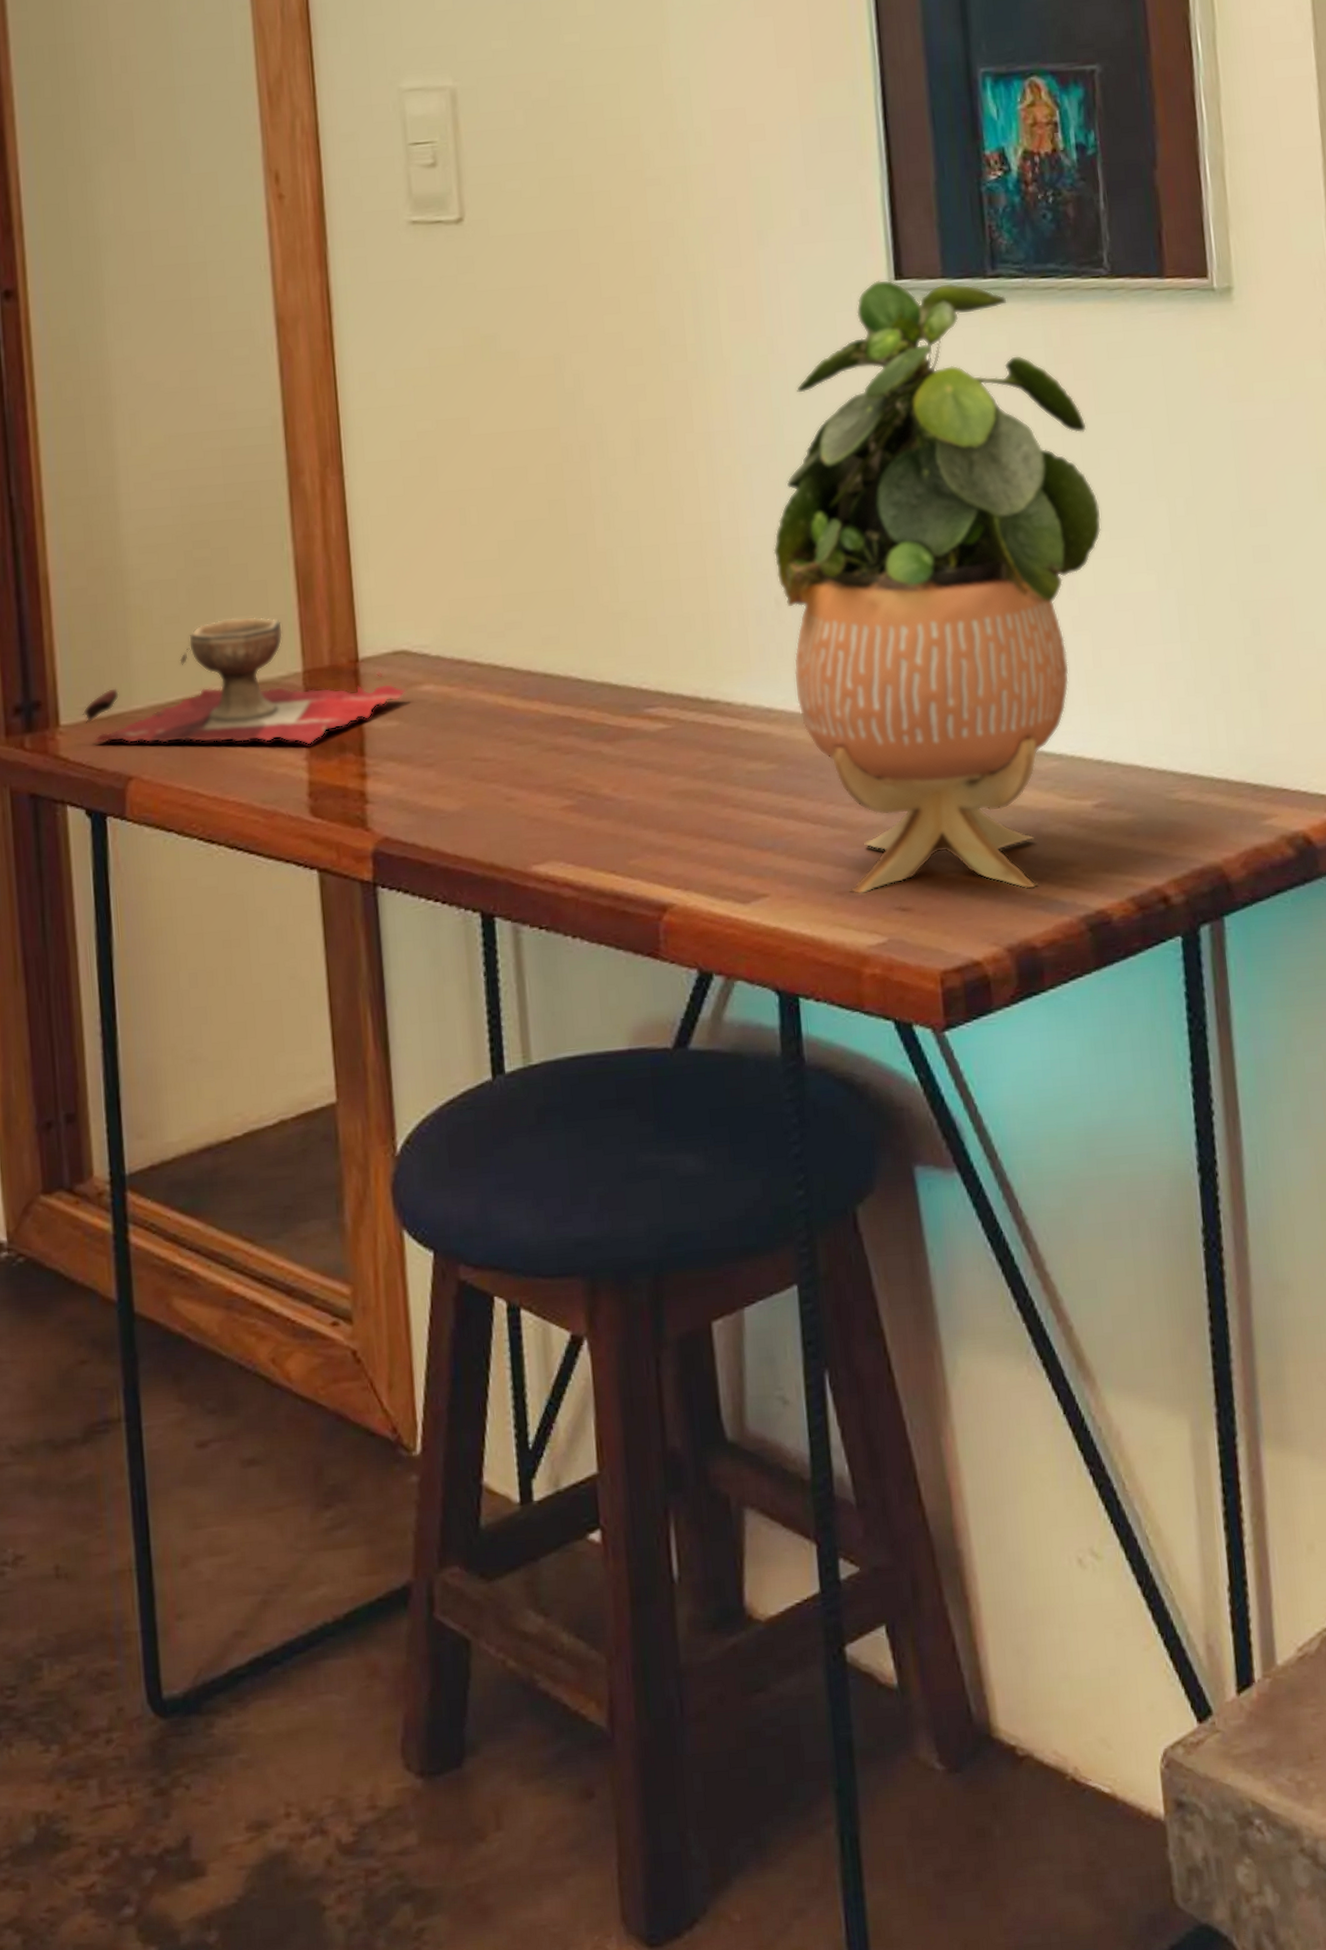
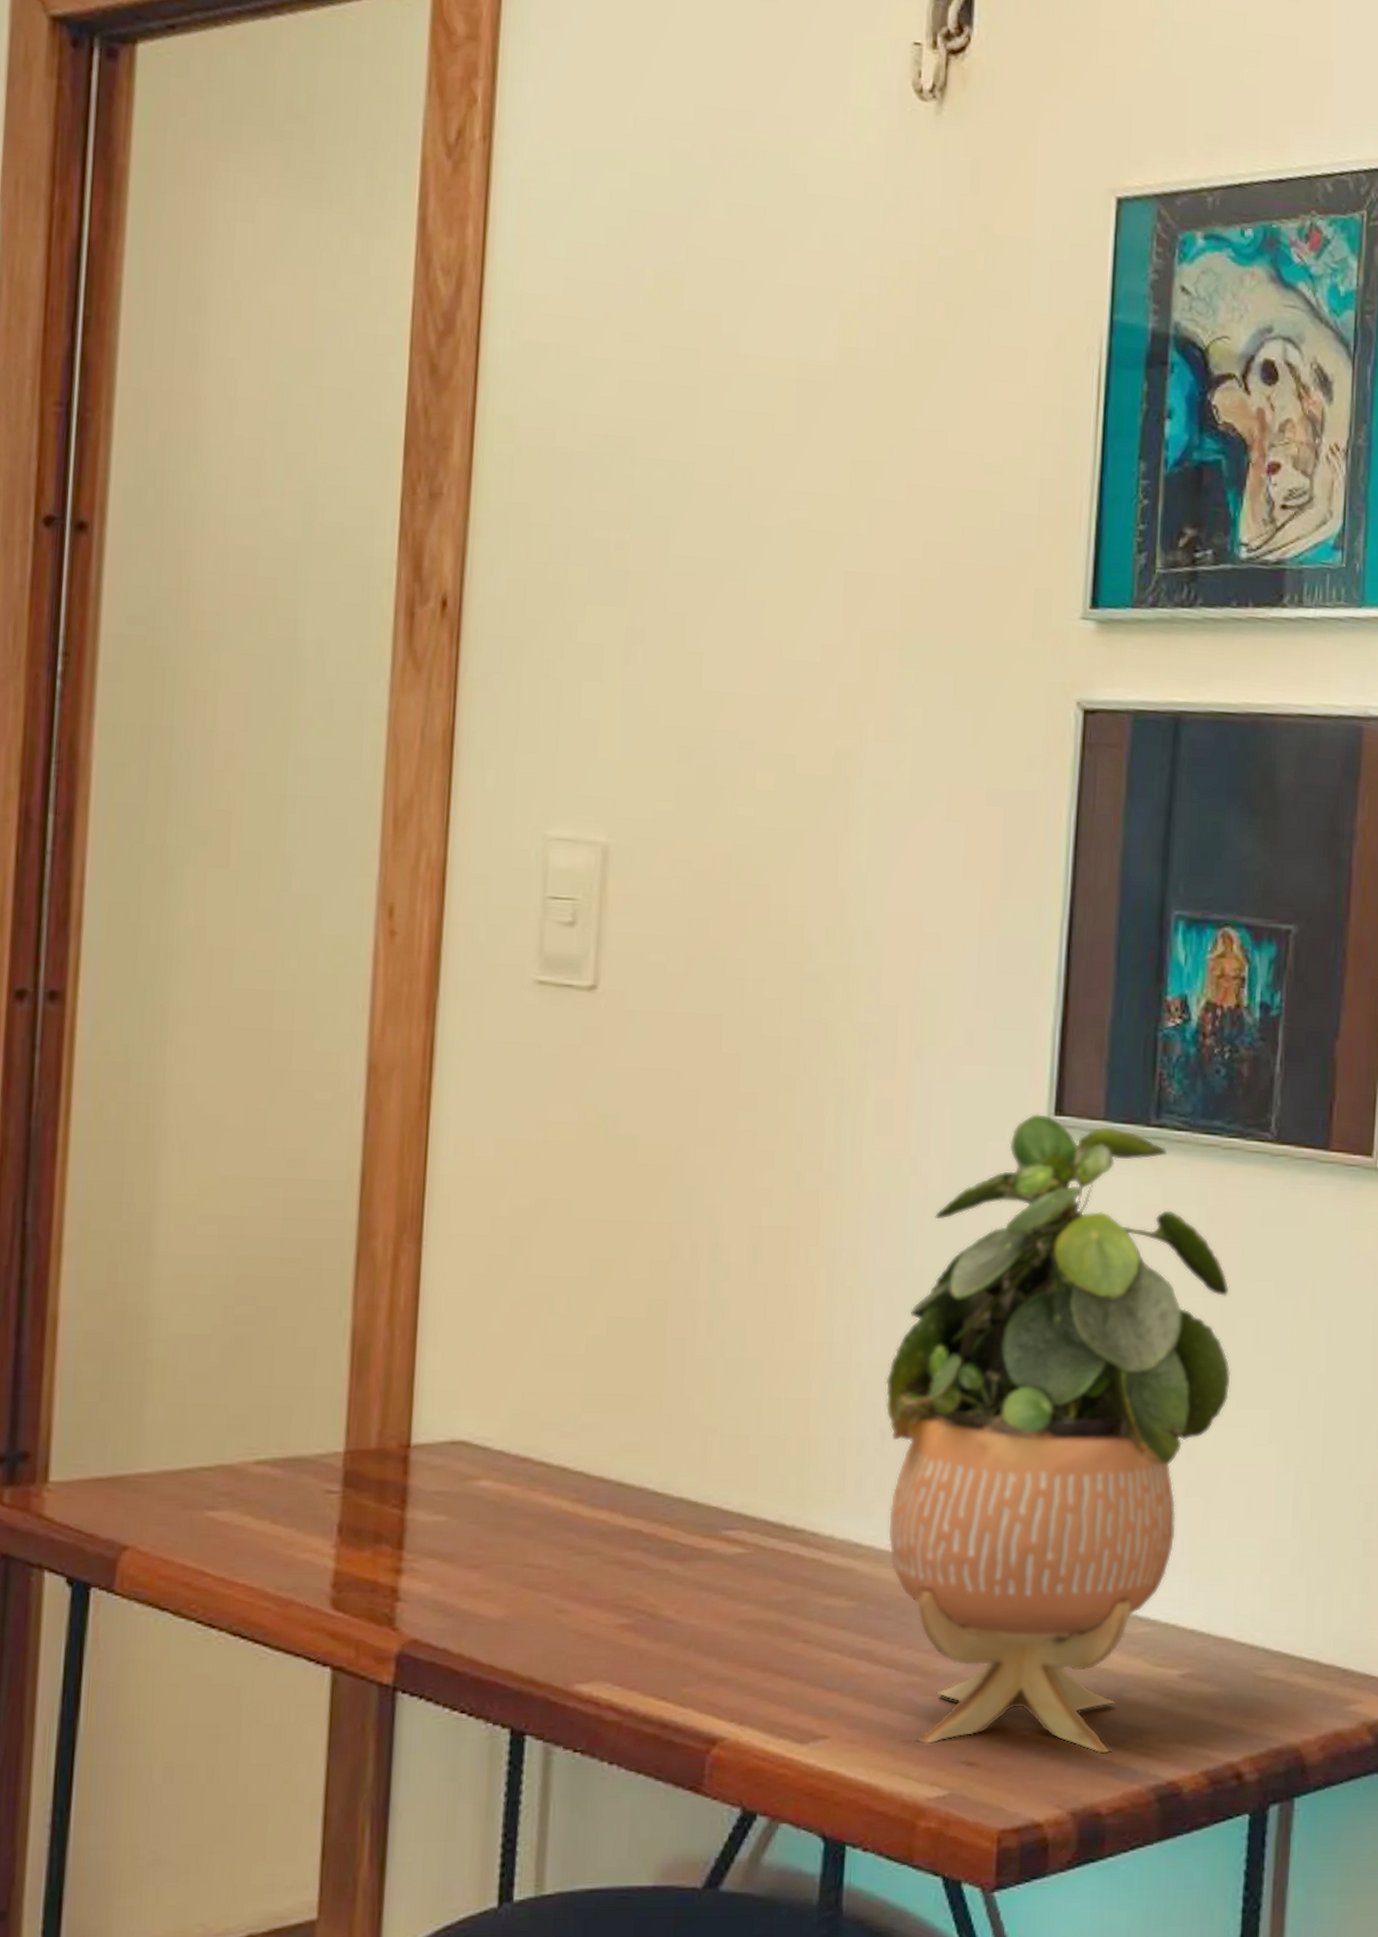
decorative bowl: present [82,616,407,745] -> none [77,1384,461,1532]

